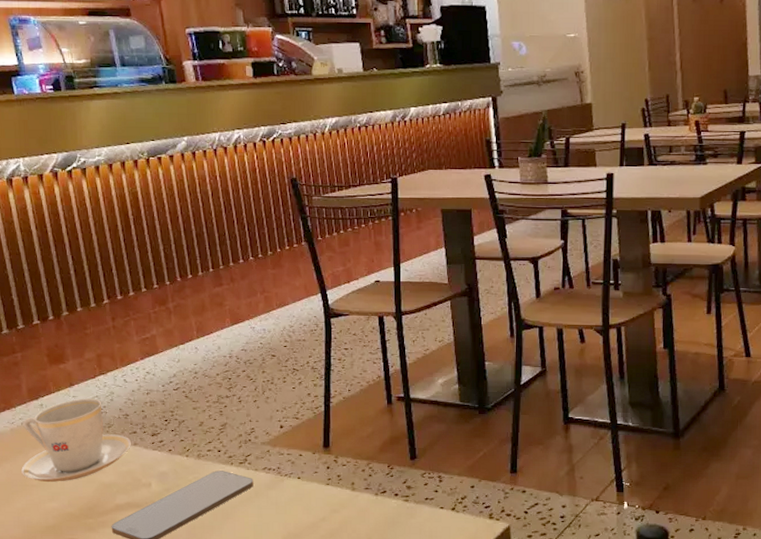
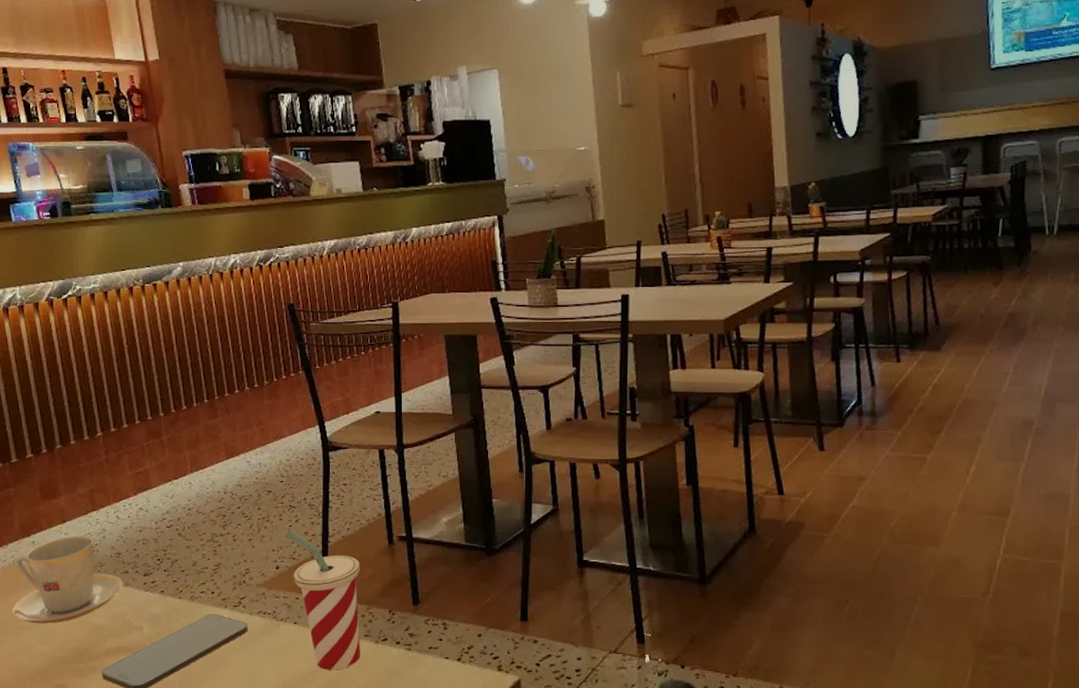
beverage cup: none [289,391,361,521] -> present [285,529,361,670]

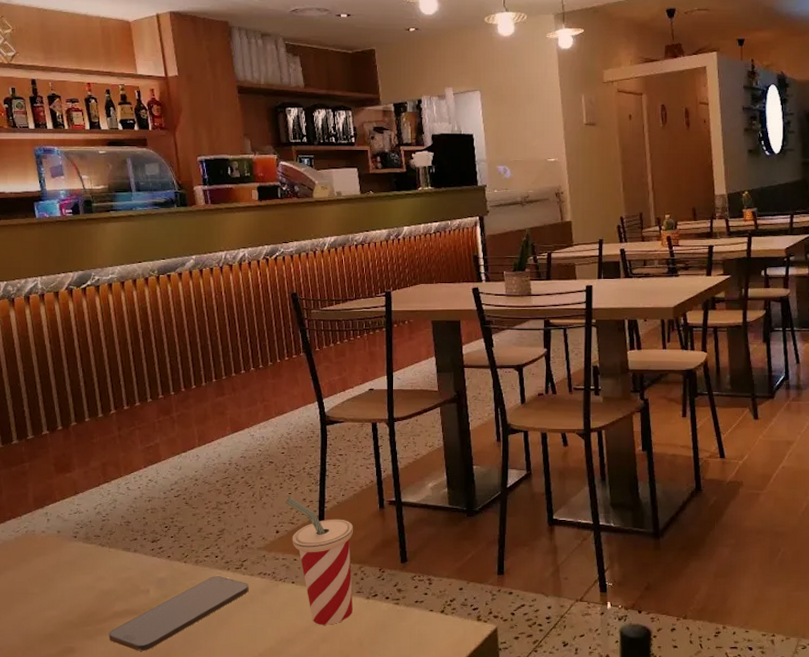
teacup: present [12,535,123,624] -> none [24,506,131,590]

